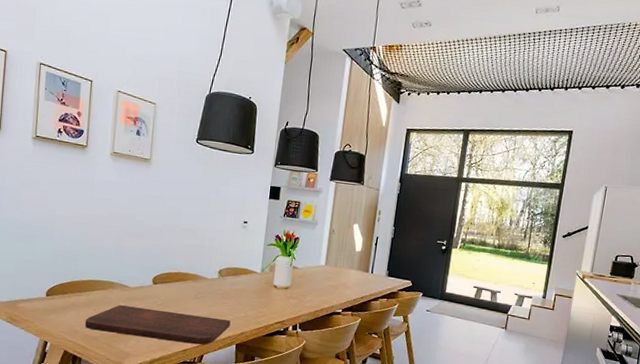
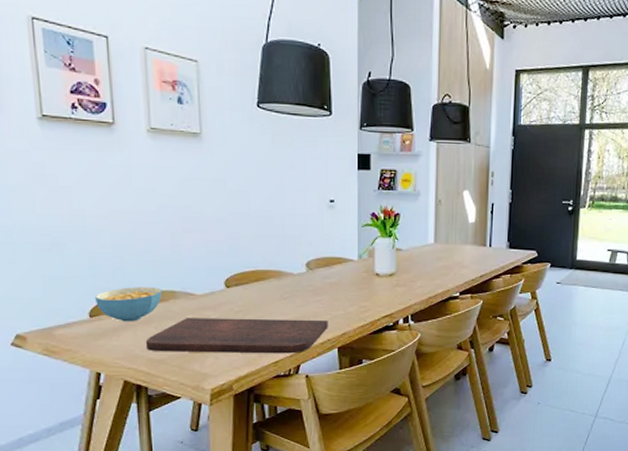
cereal bowl: none [52,275,104,304] -> present [94,287,163,322]

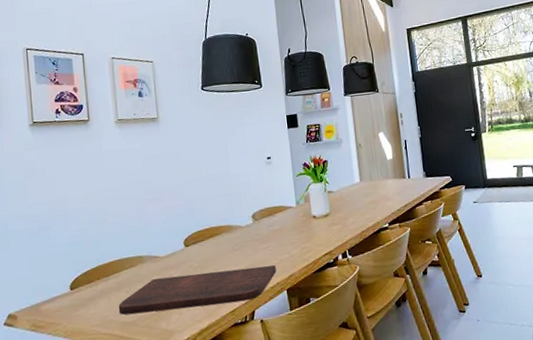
cereal bowl: present [94,287,163,322] -> none [74,255,132,291]

